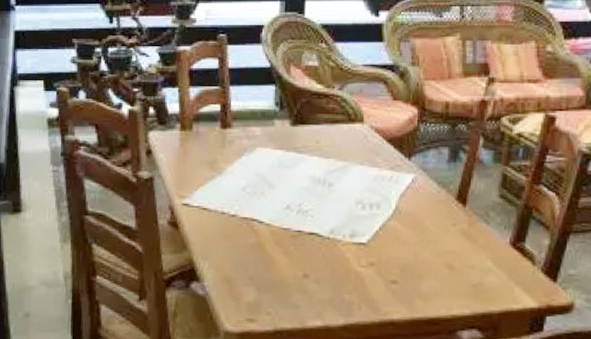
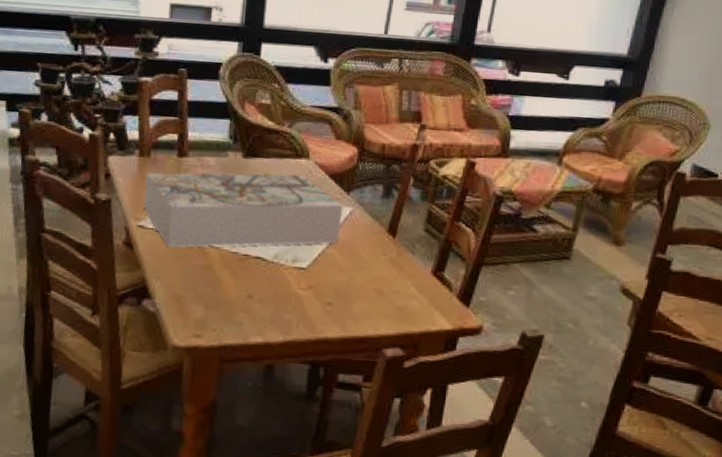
board game: none [187,140,405,226] -> present [143,173,344,248]

